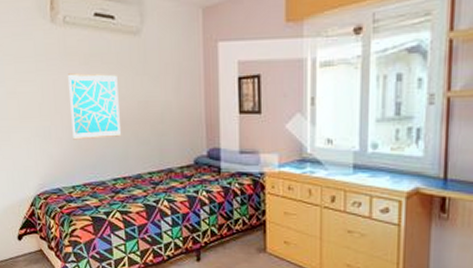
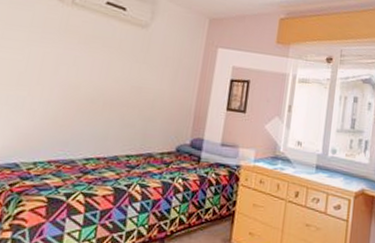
wall art: present [67,73,122,140] -> none [49,49,116,117]

